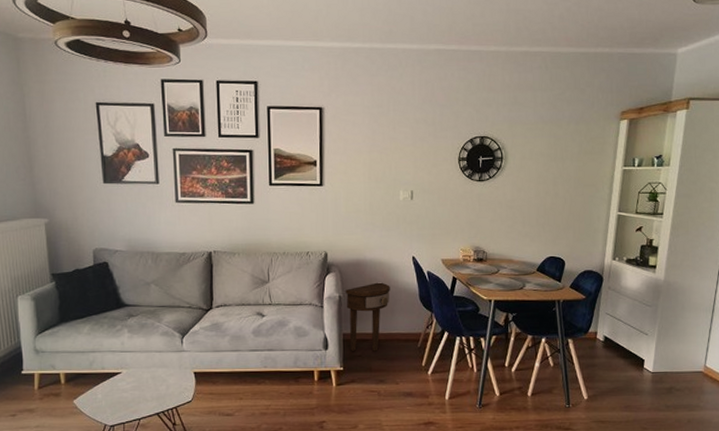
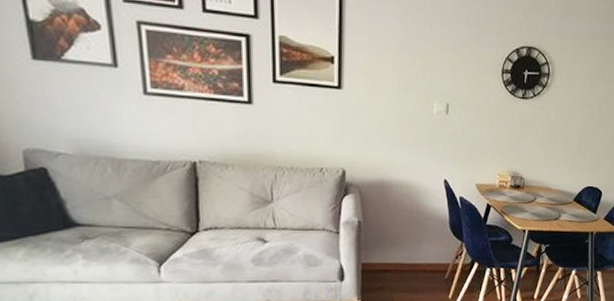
side table: present [345,282,390,352] -> none [366,207,418,283]

